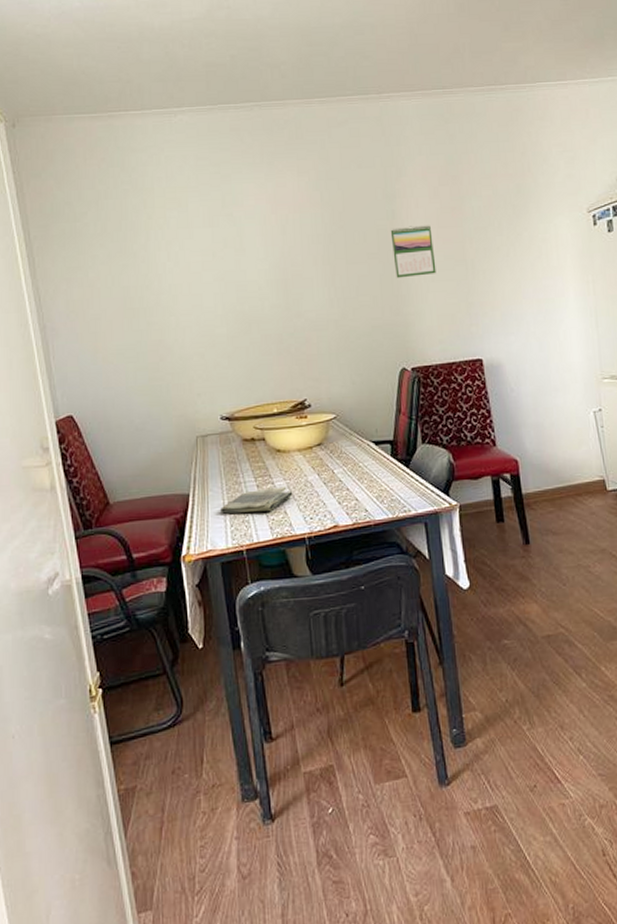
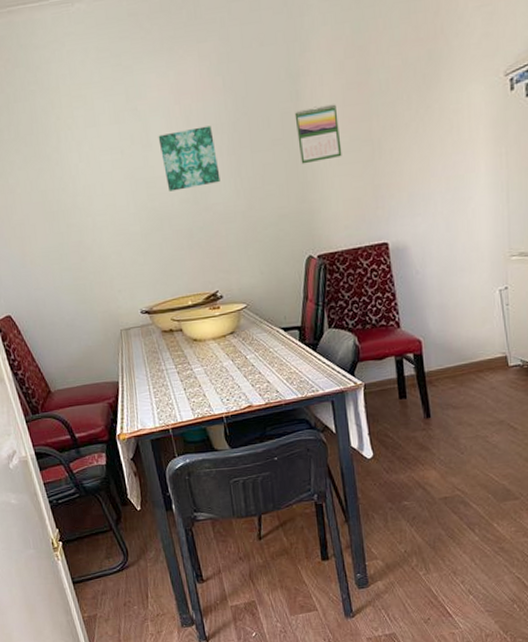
dish towel: present [220,487,293,514] -> none [147,372,211,398]
wall art: none [252,236,314,296] -> present [158,125,220,192]

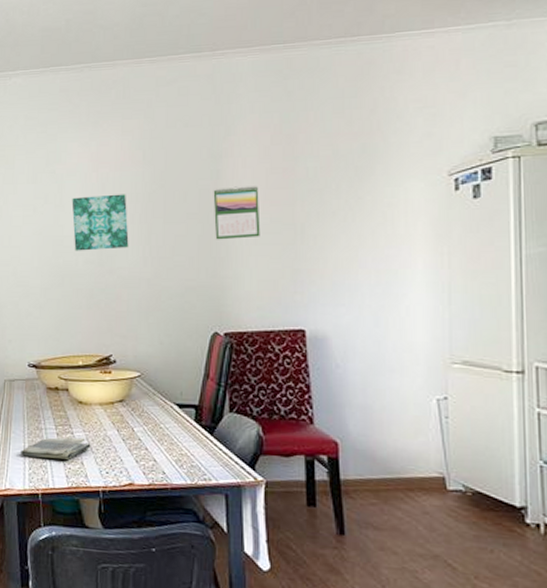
dish towel: none [147,372,211,398] -> present [21,437,91,460]

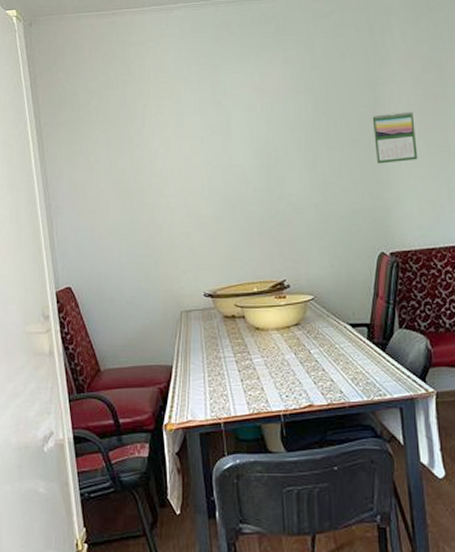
dish towel: present [21,437,91,460] -> none [201,364,270,386]
wall art: present [71,194,129,251] -> none [238,122,296,180]

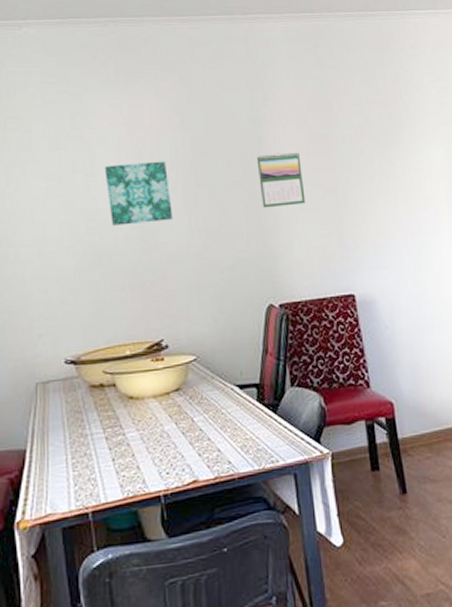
wall art: none [238,122,296,180] -> present [104,161,173,226]

